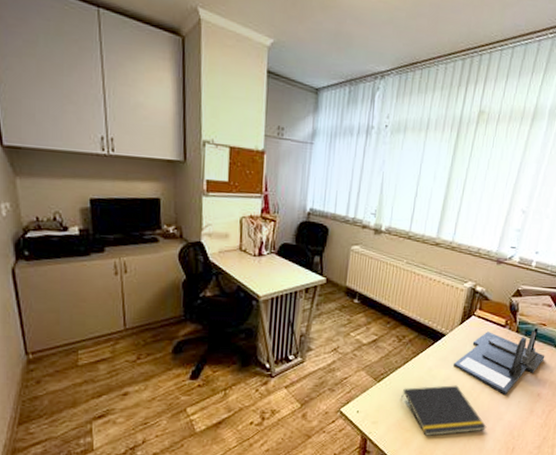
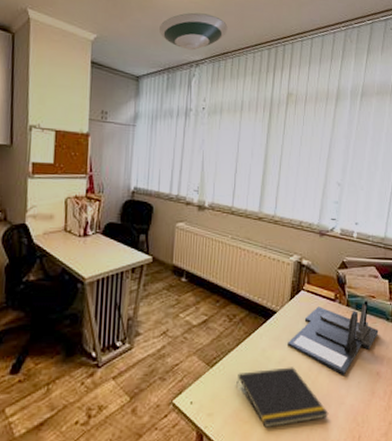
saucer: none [342,14,419,60] -> present [159,12,228,51]

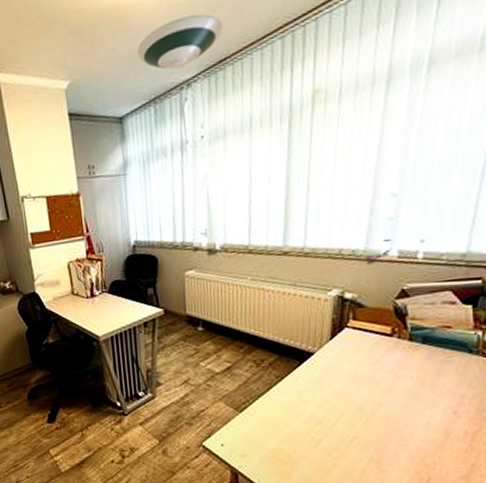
notepad: present [236,367,329,427] -> none [270,409,387,468]
desk organizer: present [288,300,379,377] -> none [330,331,457,417]

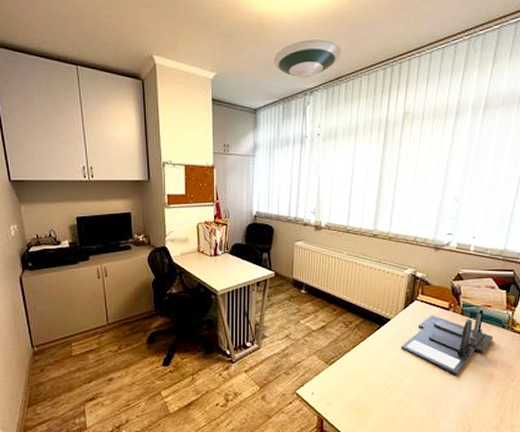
desk organizer: none [330,331,457,417] -> present [401,309,494,377]

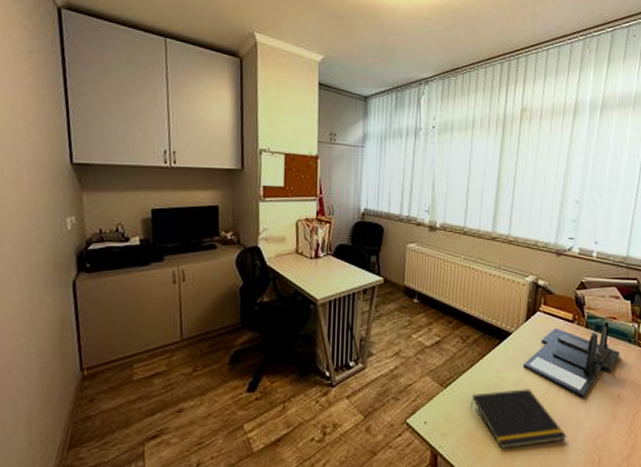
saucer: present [274,40,341,78] -> none [387,28,458,68]
notepad: none [353,367,440,416] -> present [471,389,567,449]

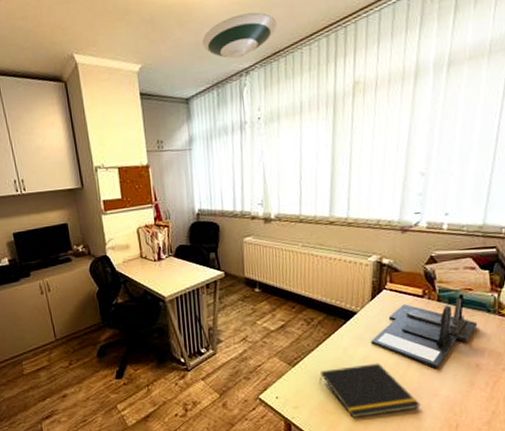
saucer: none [387,28,458,68] -> present [202,12,277,59]

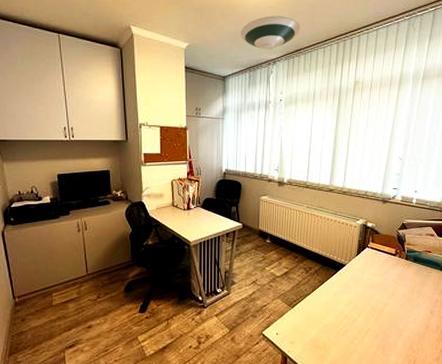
notepad: present [319,363,421,418] -> none [313,307,389,353]
desk organizer: present [371,293,478,370] -> none [355,254,433,315]

